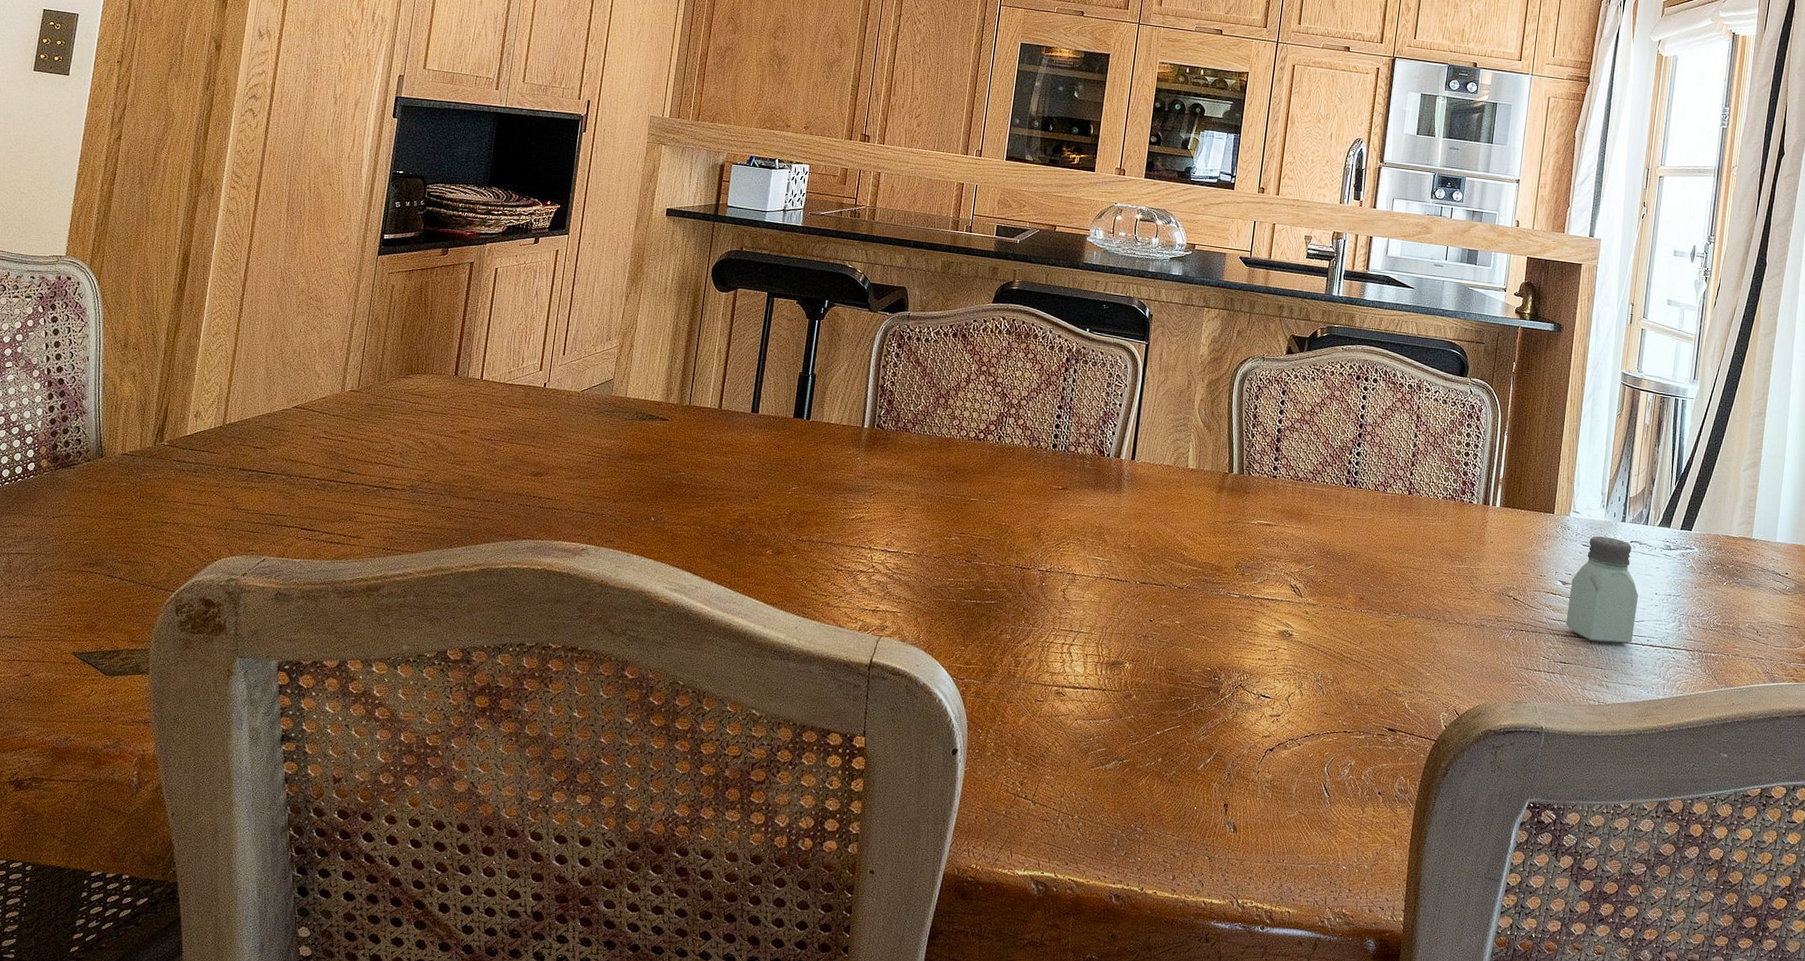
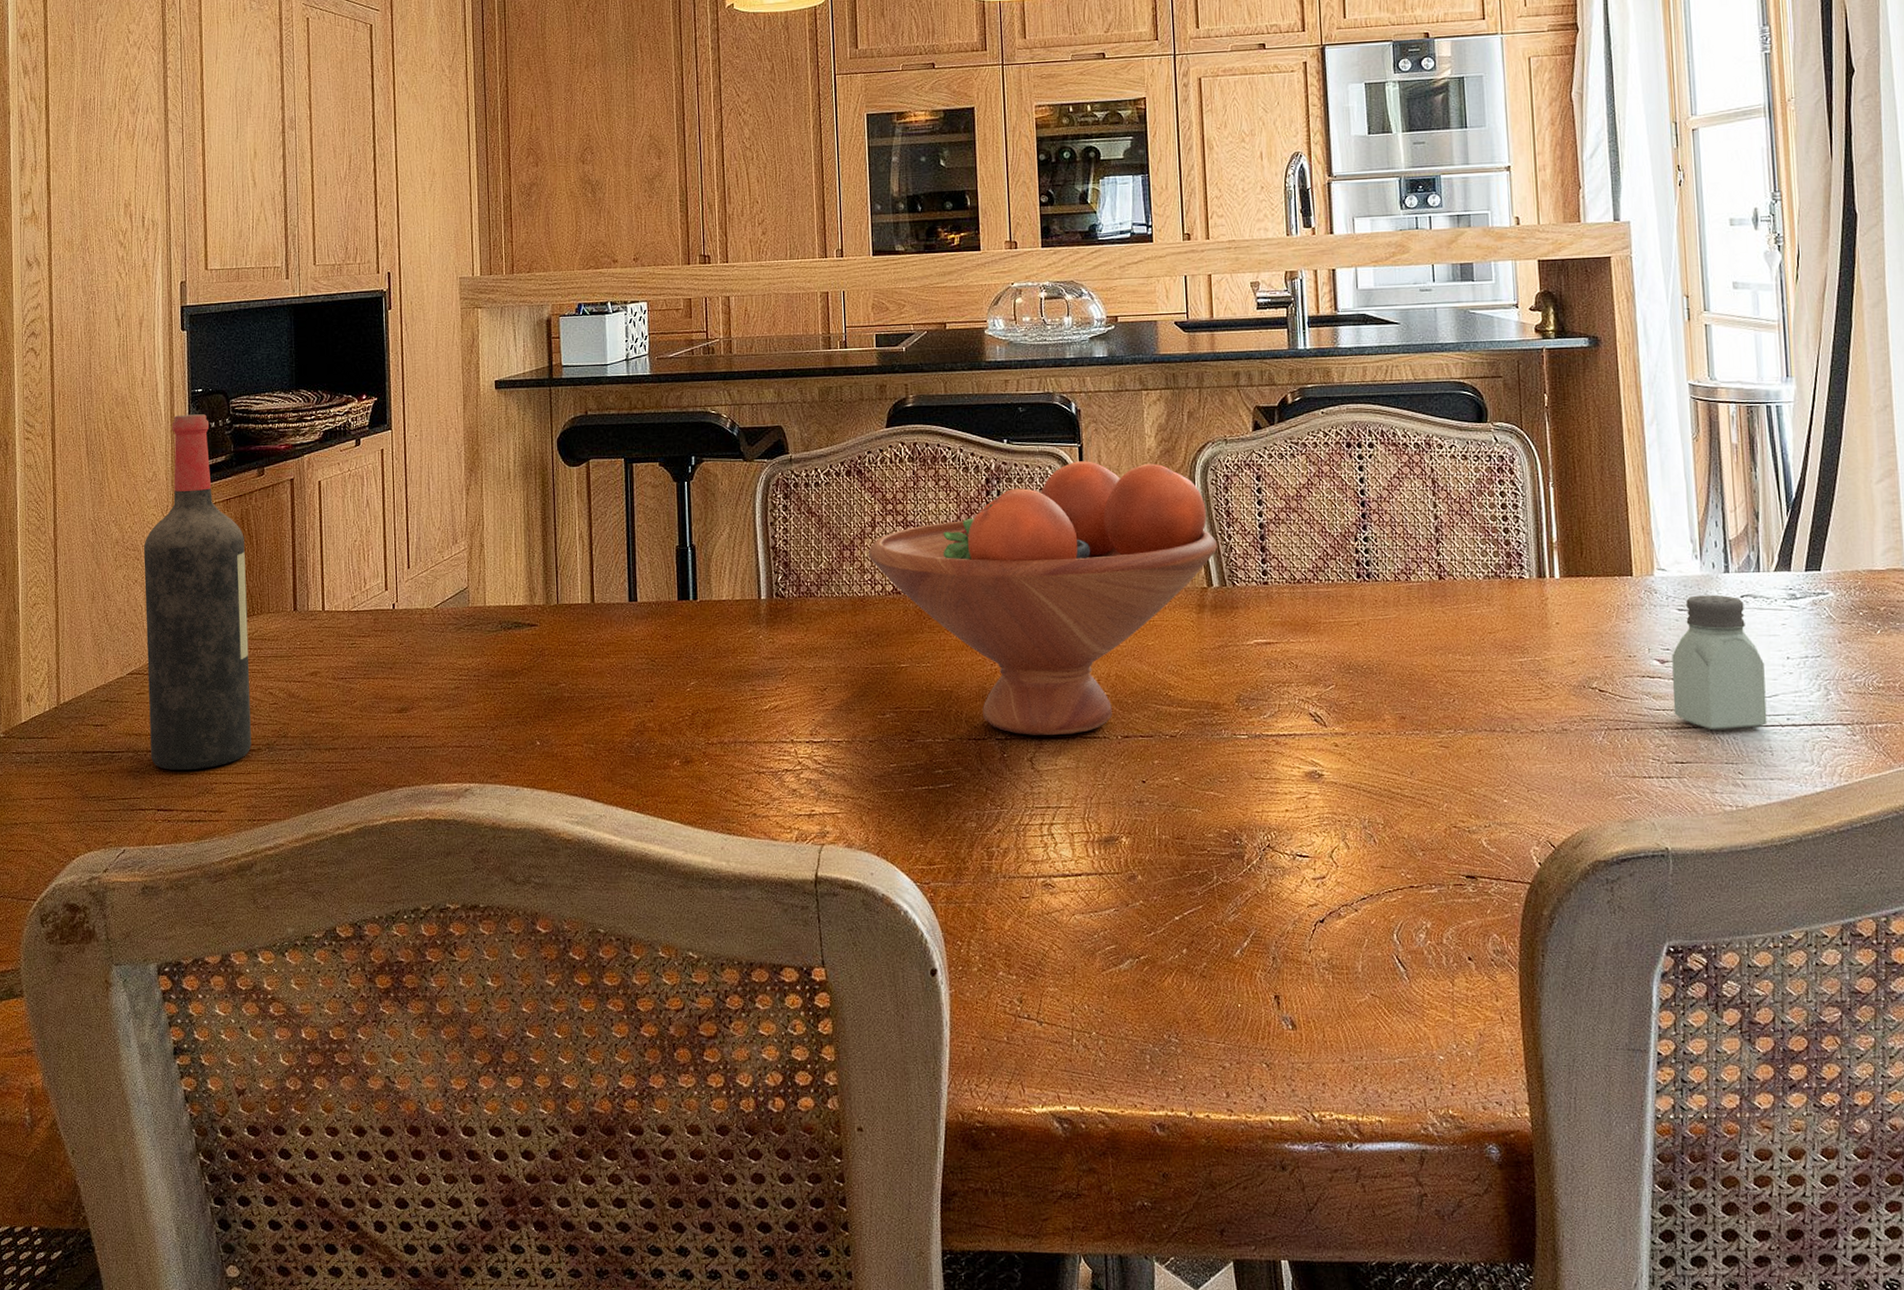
wine bottle: none [303,190,420,499] -> present [143,414,252,771]
fruit bowl: none [959,355,1243,575] -> present [868,461,1218,736]

